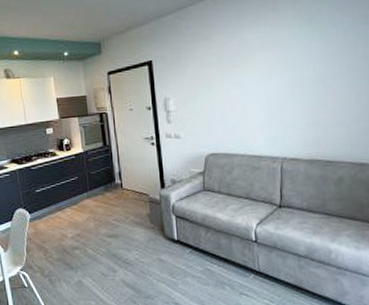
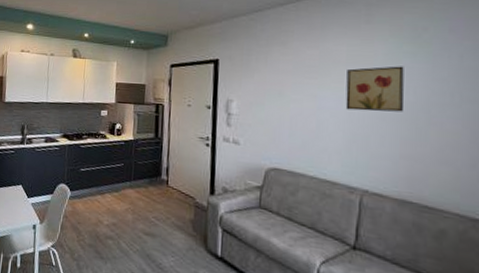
wall art: none [262,46,308,91] -> present [345,66,405,112]

